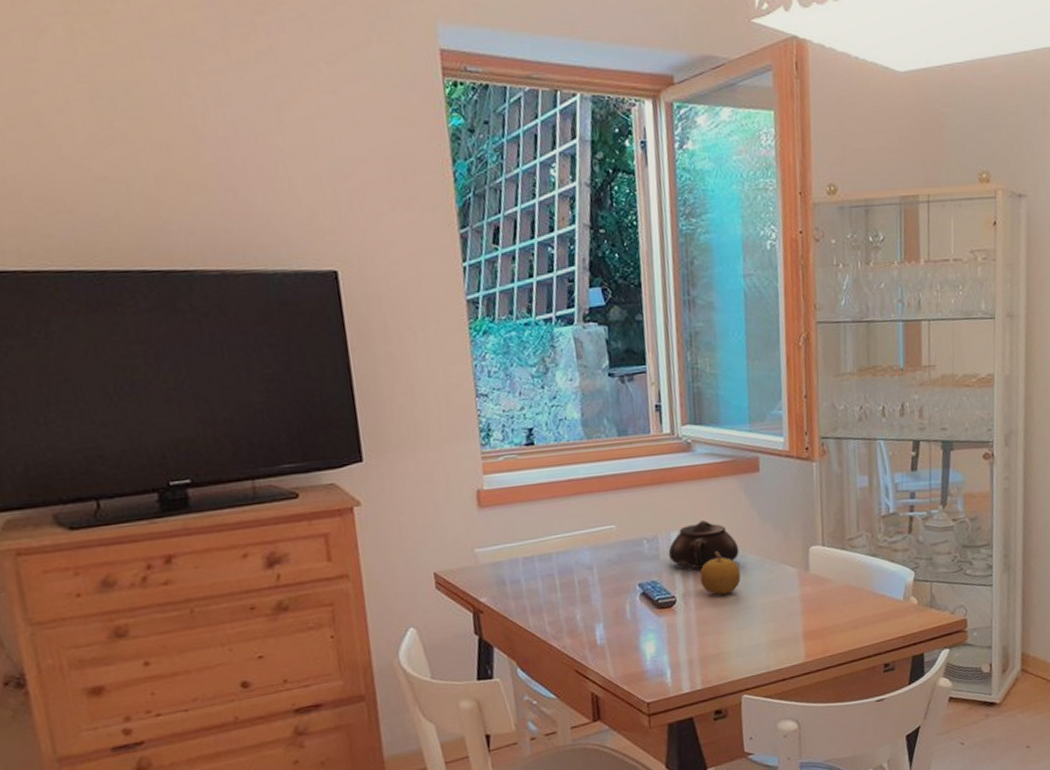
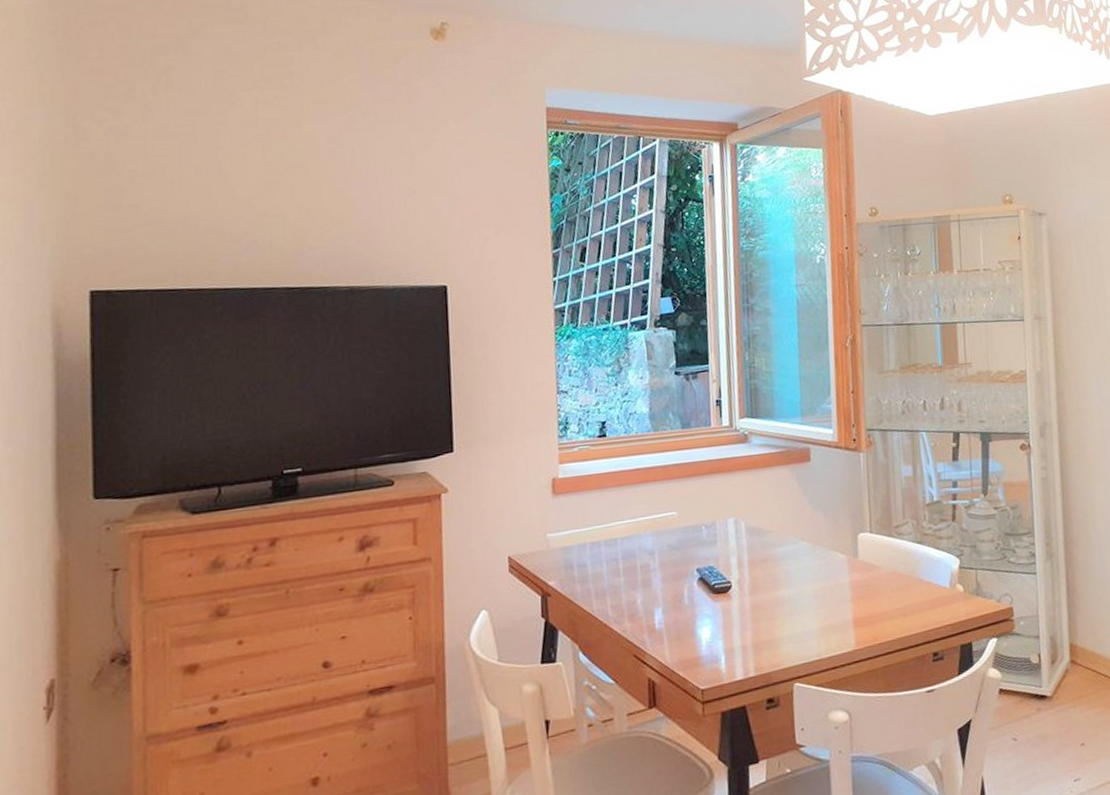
teapot: present [668,520,739,570] -> none [725,508,792,556]
fruit: present [699,551,741,595] -> none [754,538,793,581]

